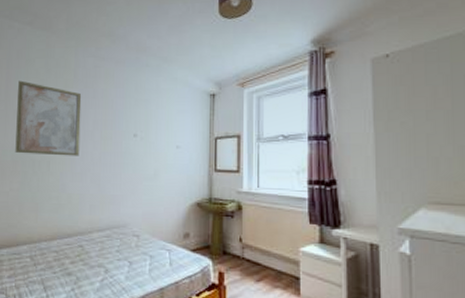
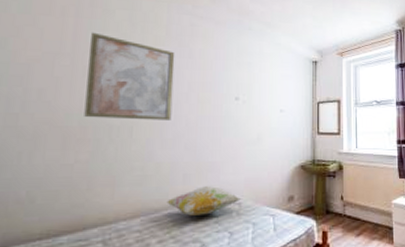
decorative pillow: none [77,217,140,244] -> present [167,186,242,216]

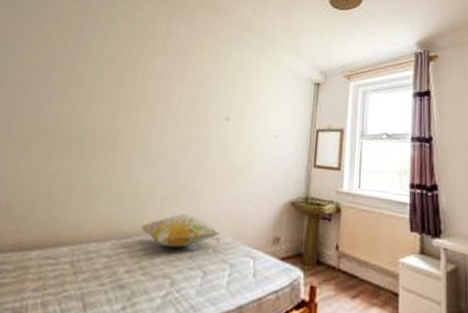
wall art: present [84,32,175,121] -> none [72,41,169,137]

